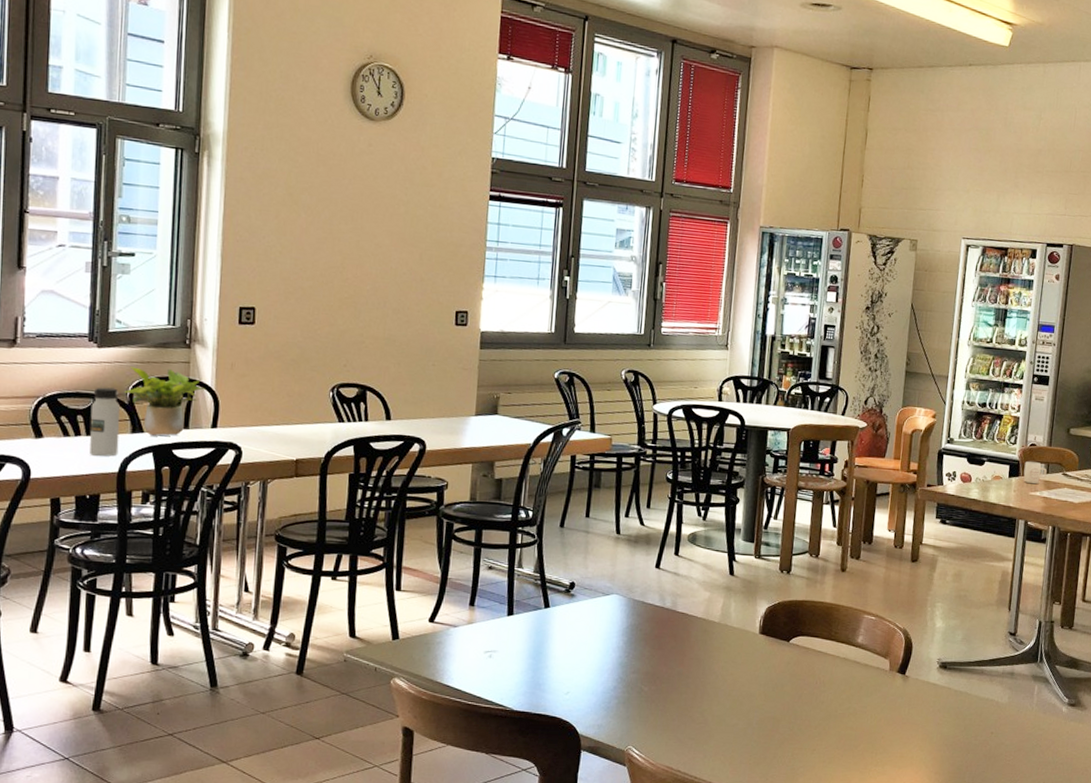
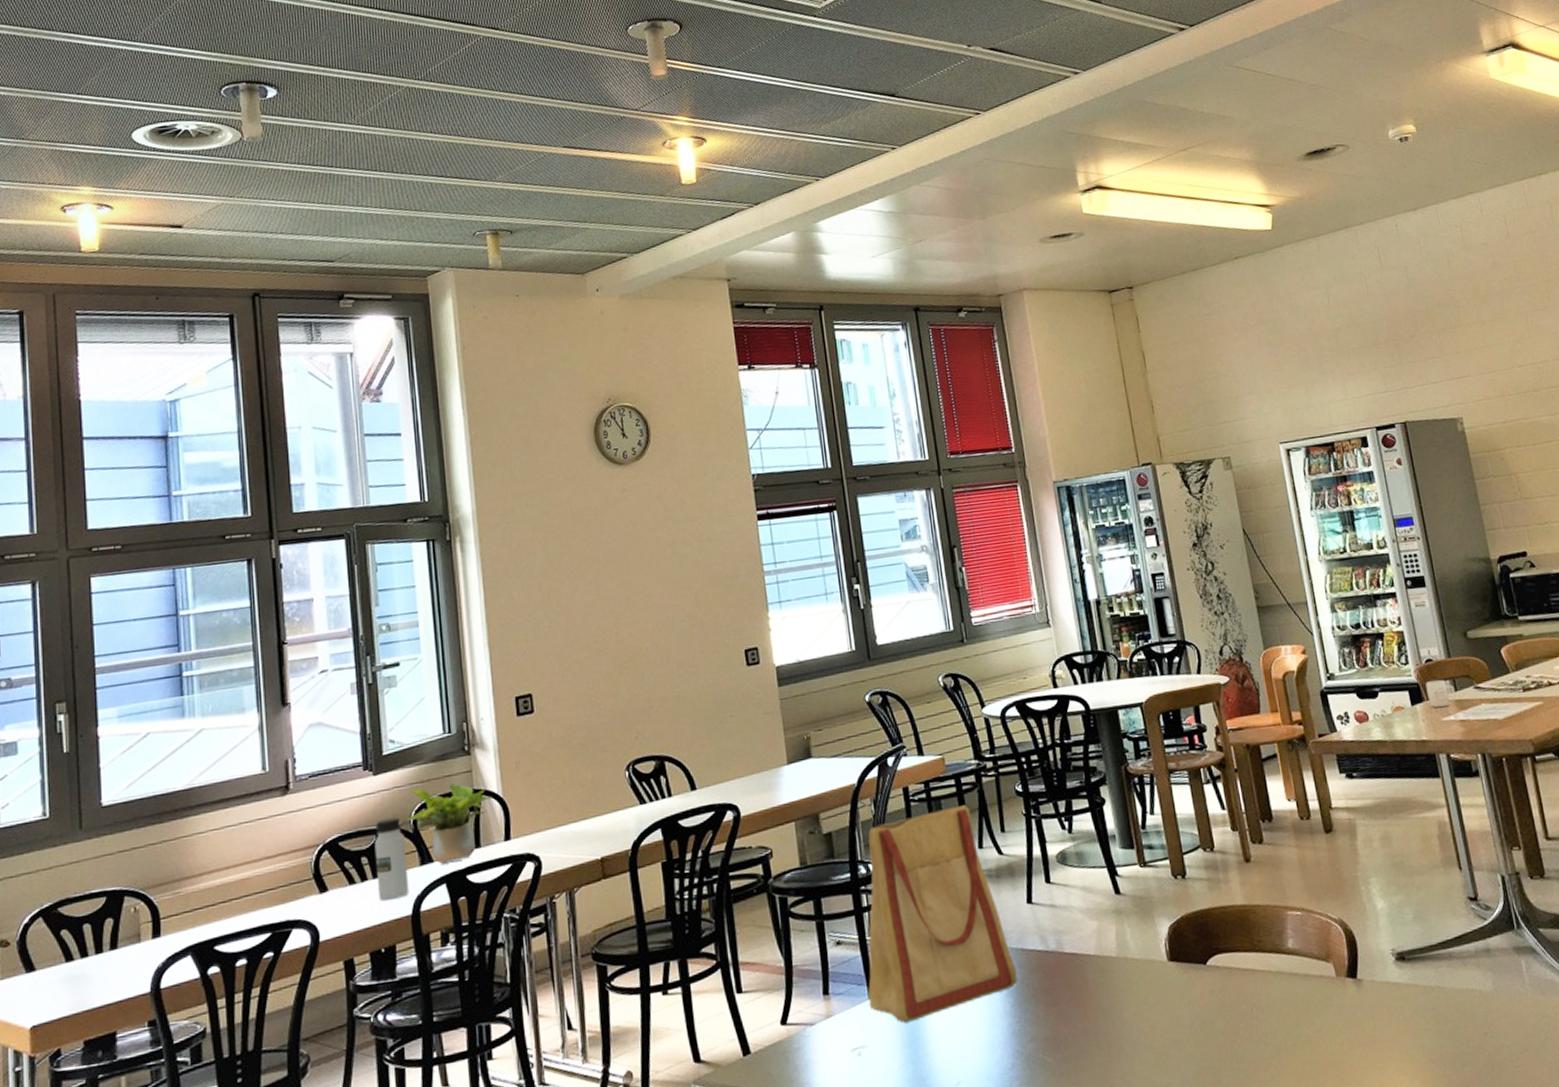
shopping bag: none [506,479,635,640] -> present [868,804,1018,1023]

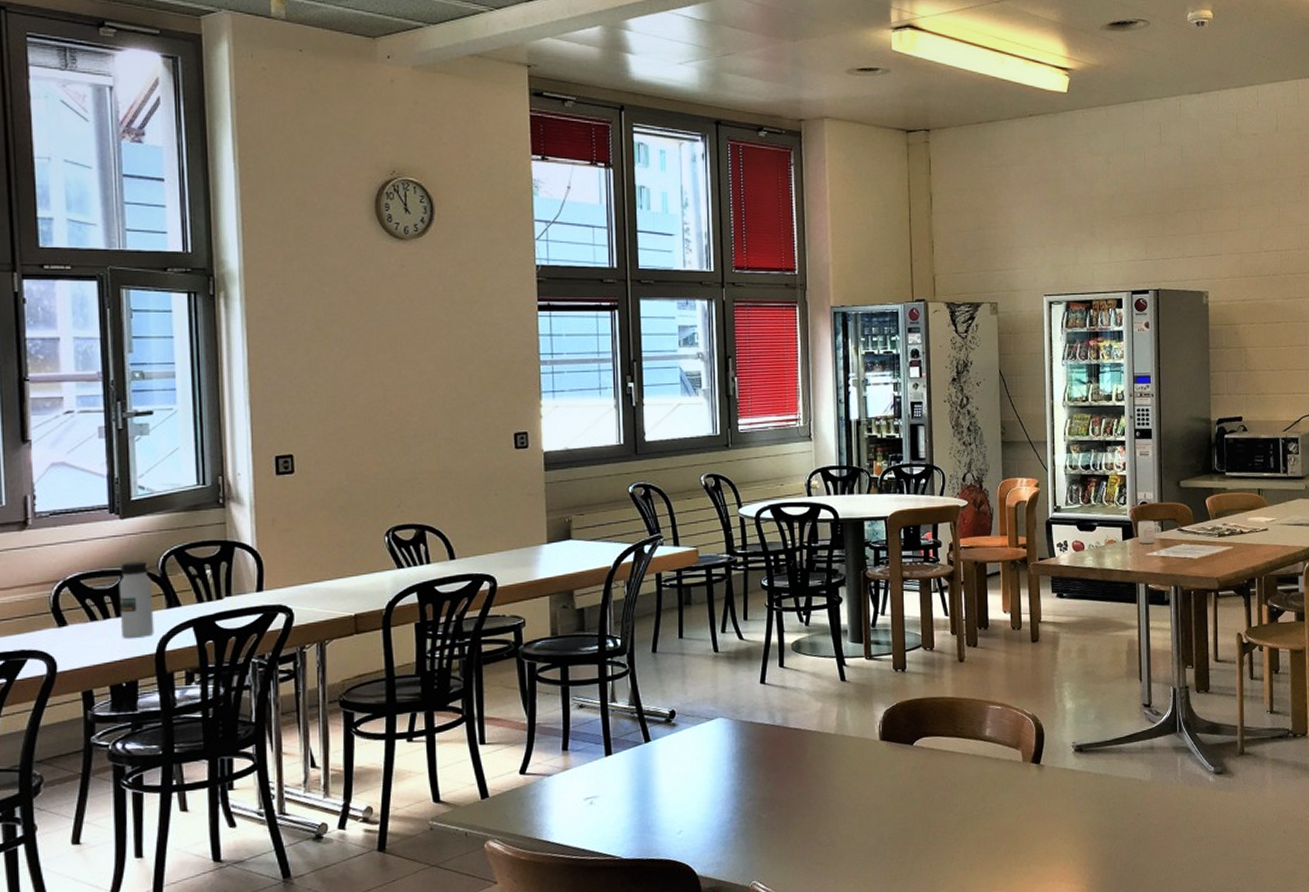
potted plant: present [406,782,493,864] -> none [154,532,247,609]
shopping bag: present [868,804,1018,1023] -> none [604,592,744,779]

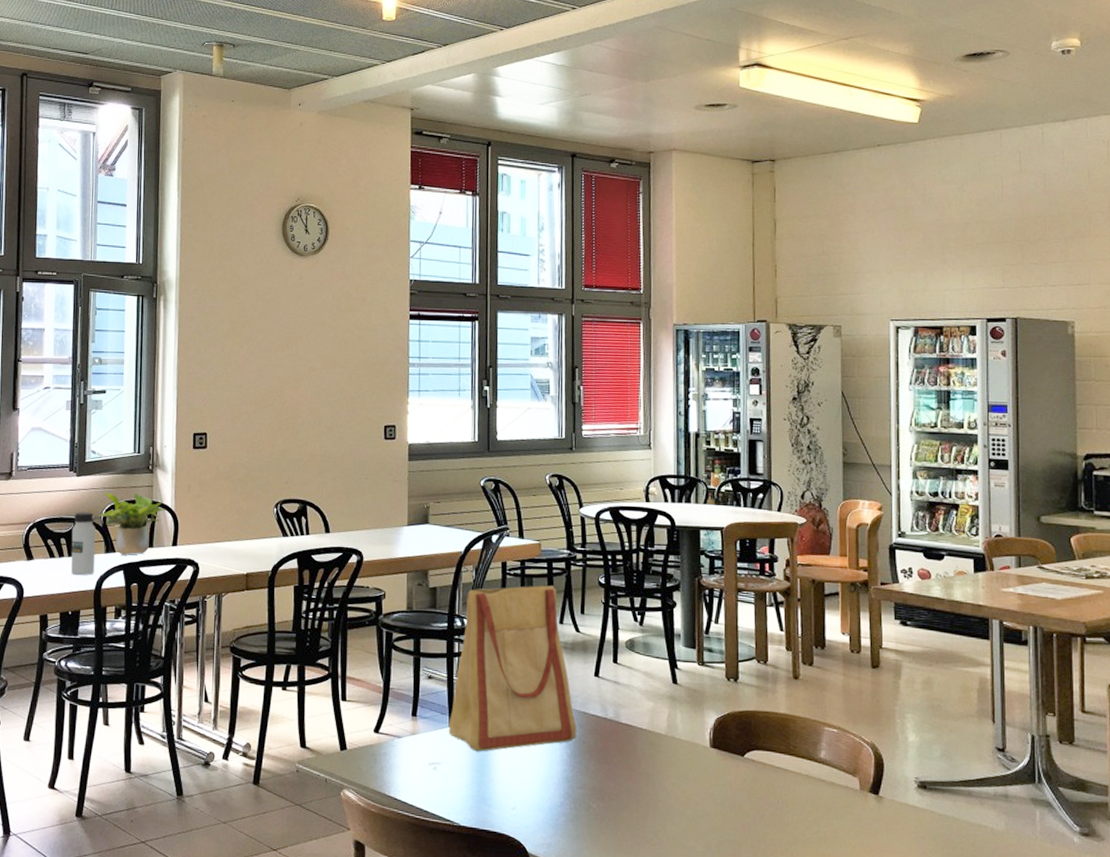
potted plant: none [154,532,247,609] -> present [98,492,167,555]
shopping bag: none [604,592,744,779] -> present [448,584,577,752]
mug: present [1137,521,1162,544] -> none [991,554,1019,580]

